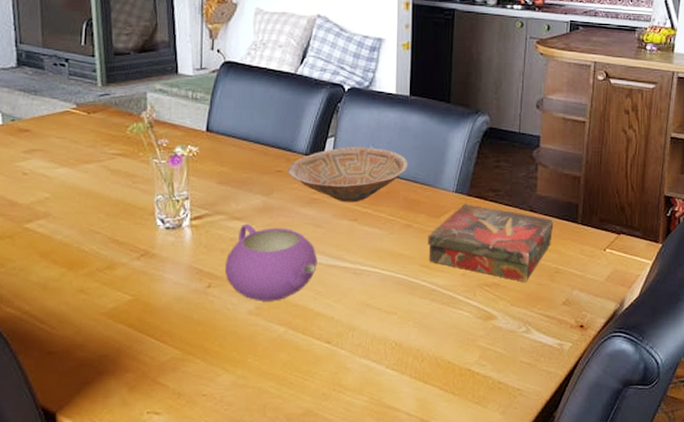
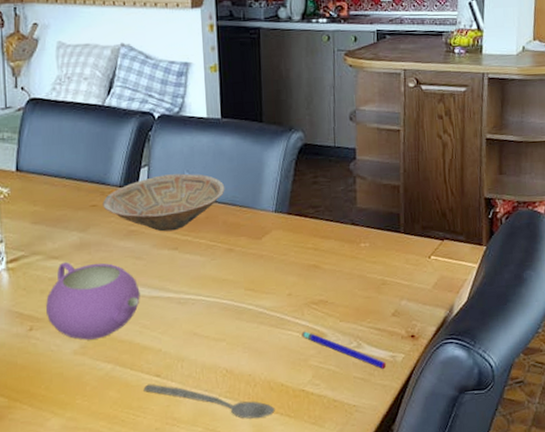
spoon: none [313,350,440,394] -> present [143,384,275,419]
book: present [427,204,554,282] -> none [250,222,377,297]
pen: none [472,312,554,356] -> present [302,331,387,369]

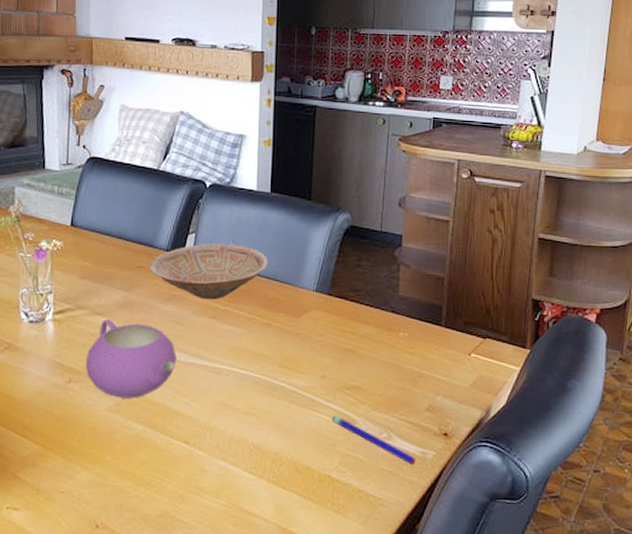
spoon: present [143,384,275,419] -> none [171,450,299,499]

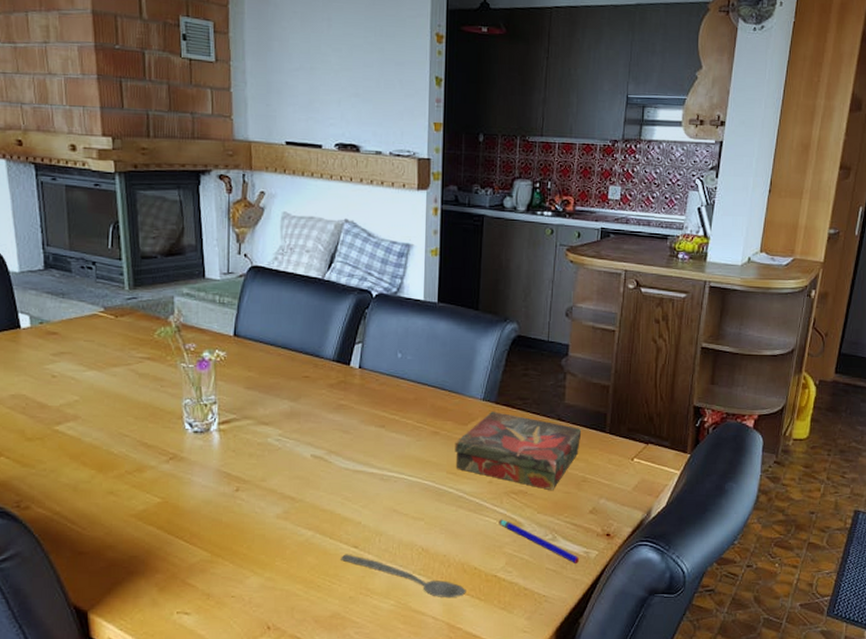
teapot: present [86,319,176,398] -> none [253,428,345,506]
bowl: present [149,243,269,300] -> none [315,353,436,409]
spoon: none [171,450,299,499] -> present [341,554,466,598]
book: none [287,303,417,386] -> present [454,412,582,490]

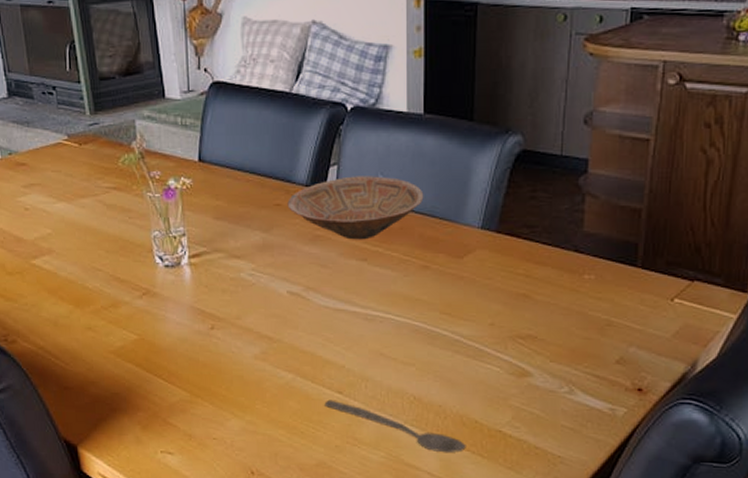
bowl: none [315,353,436,409] -> present [287,176,424,240]
book: present [454,412,582,490] -> none [448,242,606,335]
pen: present [499,519,580,563] -> none [503,367,604,421]

